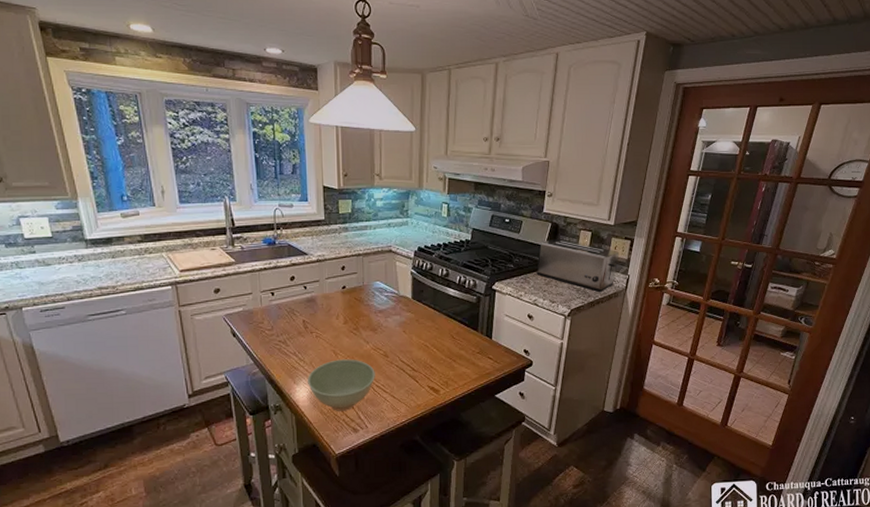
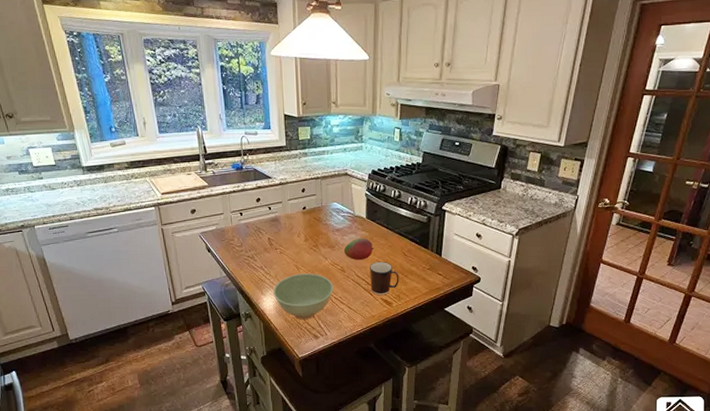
fruit: none [388,320,420,343] -> present [344,238,374,260]
mug: none [415,345,447,383] -> present [370,261,399,296]
toaster: present [536,238,620,292] -> none [485,160,569,212]

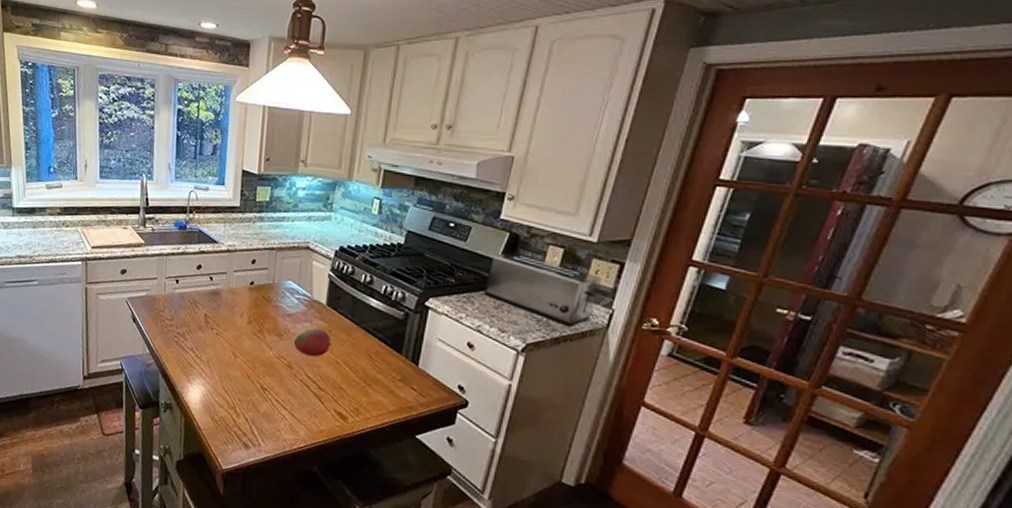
bowl: present [273,273,334,320] -> none [202,362,276,423]
mug: present [370,261,399,296] -> none [322,361,361,406]
toaster: none [485,160,569,212] -> present [484,252,602,327]

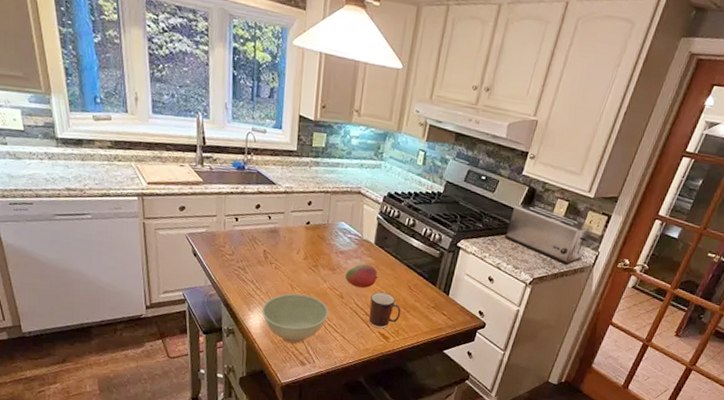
bowl: none [202,362,276,423] -> present [262,293,329,344]
mug: none [322,361,361,406] -> present [368,291,401,329]

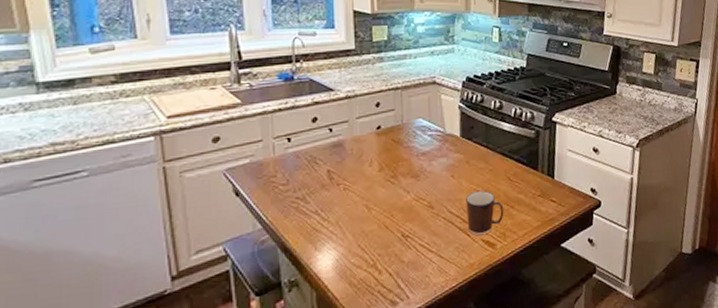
bowl: present [262,293,329,344] -> none [333,213,418,281]
fruit: present [346,264,378,288] -> none [432,162,471,191]
toaster: present [505,203,594,265] -> none [599,62,686,119]

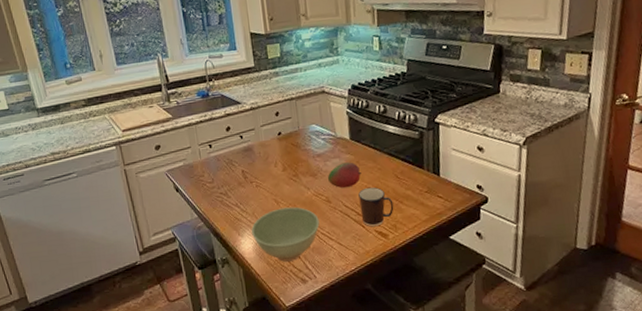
bowl: none [333,213,418,281] -> present [251,206,320,262]
fruit: none [432,162,471,191] -> present [328,162,361,188]

